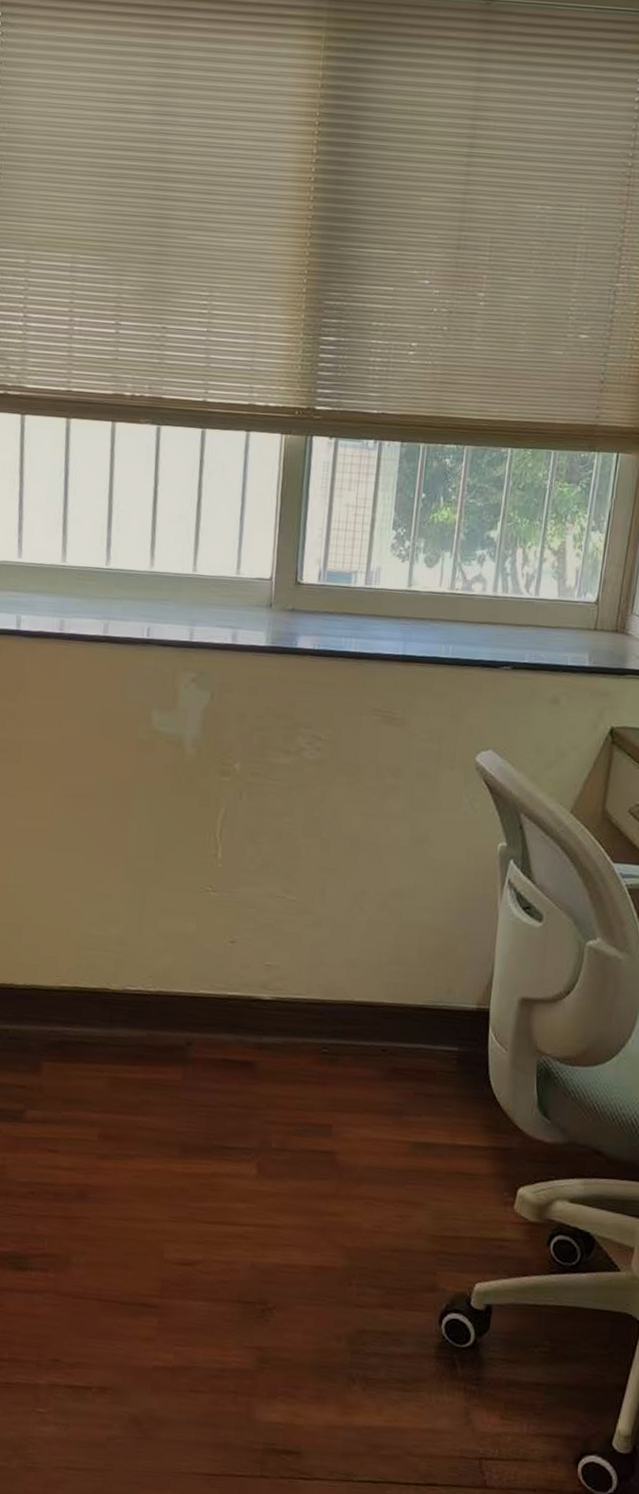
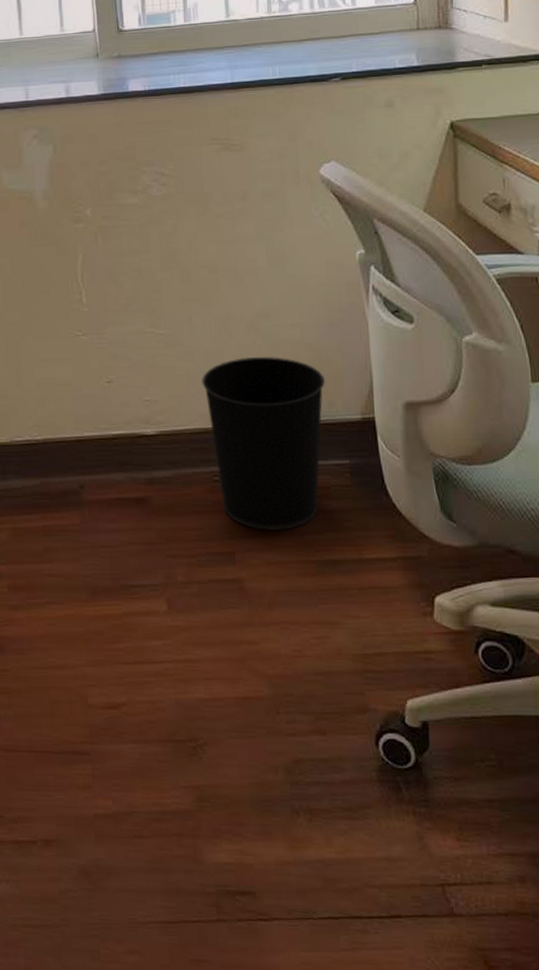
wastebasket: none [325,934,448,1110] -> present [201,356,325,532]

